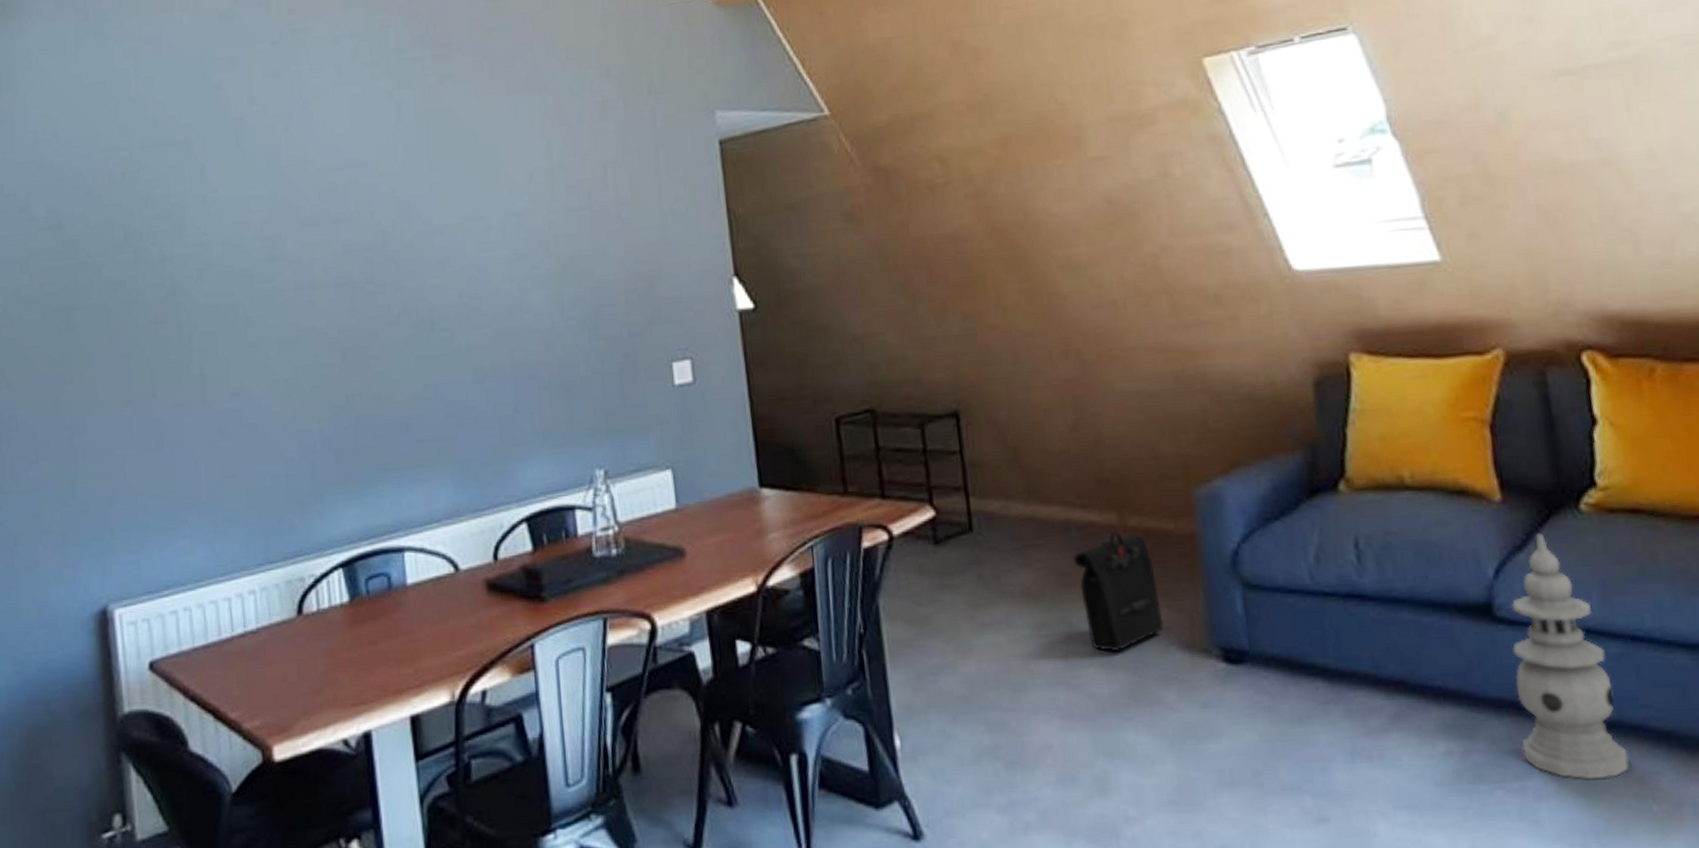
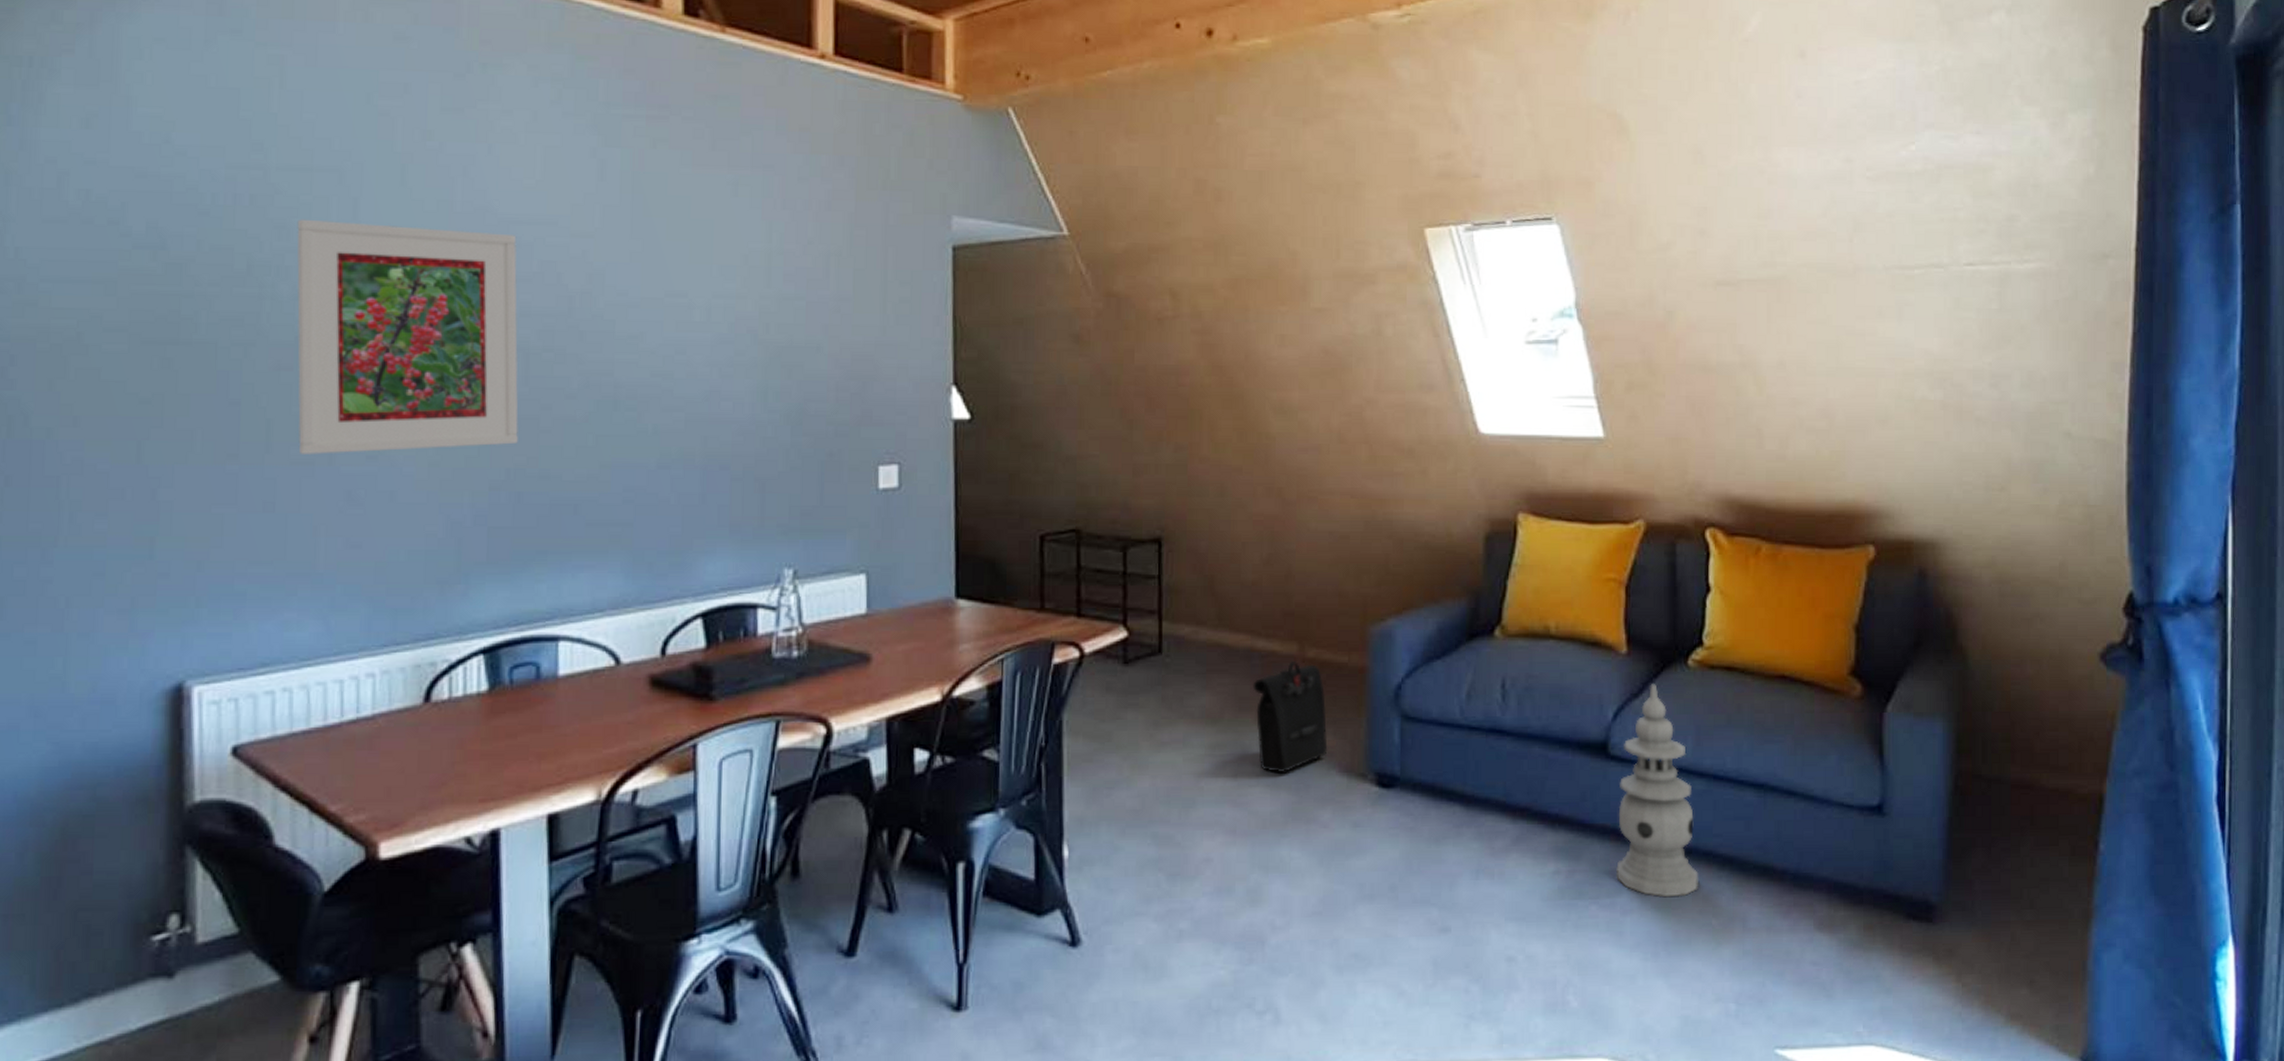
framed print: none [159,180,353,397] -> present [297,219,519,454]

